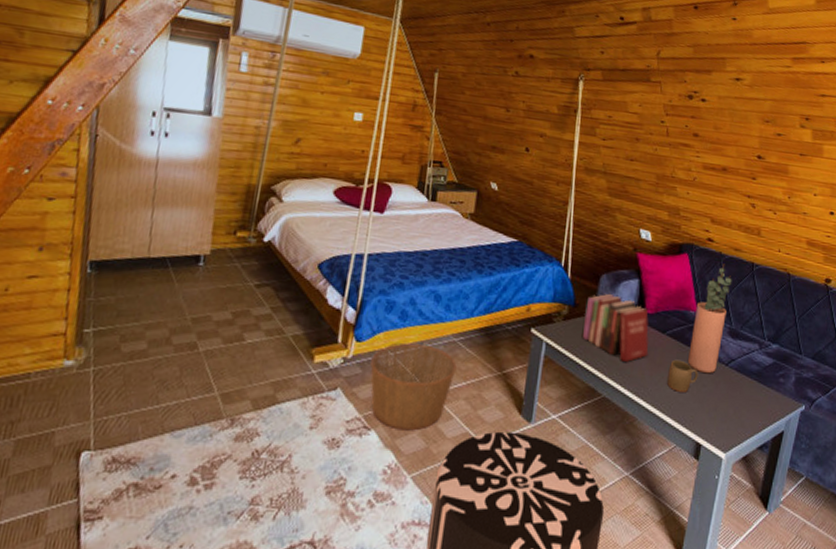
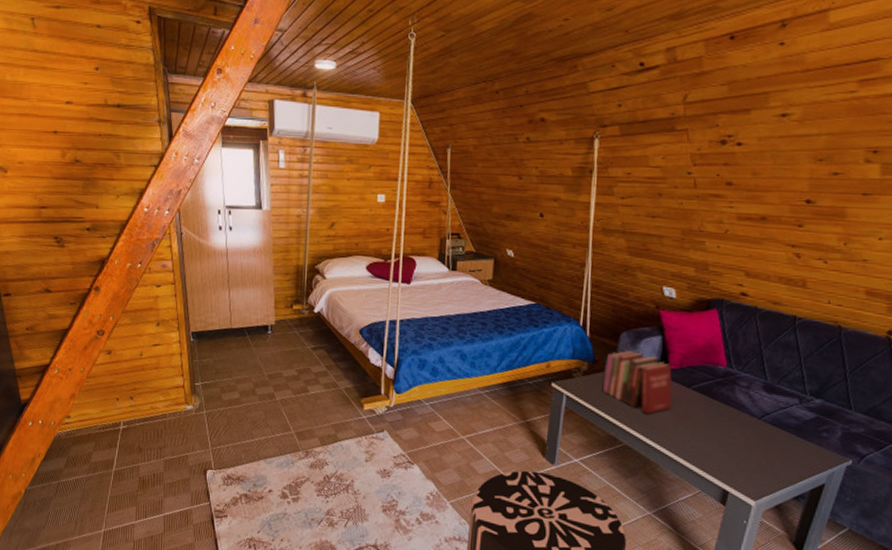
basket: present [370,342,457,431] -> none [409,394,484,467]
mug: present [667,359,699,392] -> none [692,412,727,443]
vase: present [687,263,732,374] -> none [714,318,769,427]

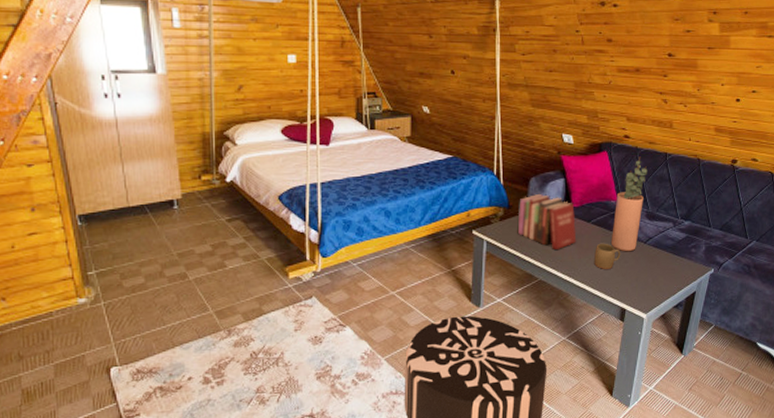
mug: none [692,412,727,443] -> present [594,243,621,269]
vase: none [714,318,769,427] -> present [610,156,648,252]

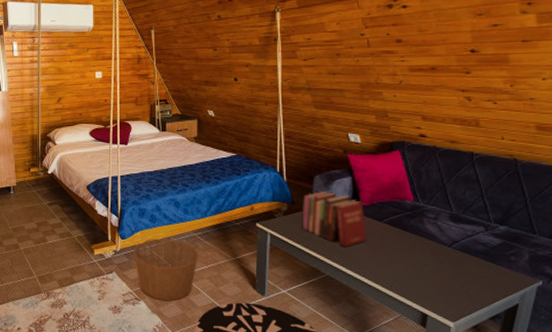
basket: none [338,253,411,324] -> present [134,238,198,302]
mug: present [594,243,621,269] -> none [388,243,420,271]
vase: present [610,156,648,252] -> none [406,156,450,255]

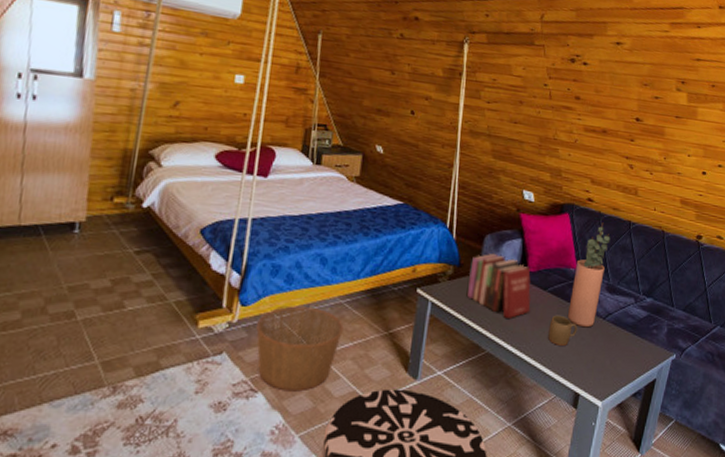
mug: none [388,243,420,271] -> present [548,315,578,346]
vase: none [406,156,450,255] -> present [567,222,610,328]

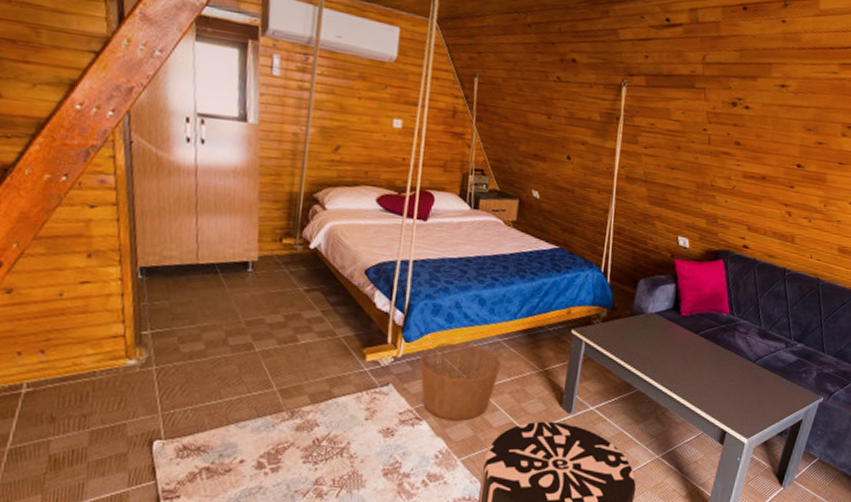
books: present [466,253,531,320] -> none [619,297,683,361]
mug: present [548,315,578,346] -> none [698,357,728,386]
vase: present [567,222,610,328] -> none [717,269,764,370]

